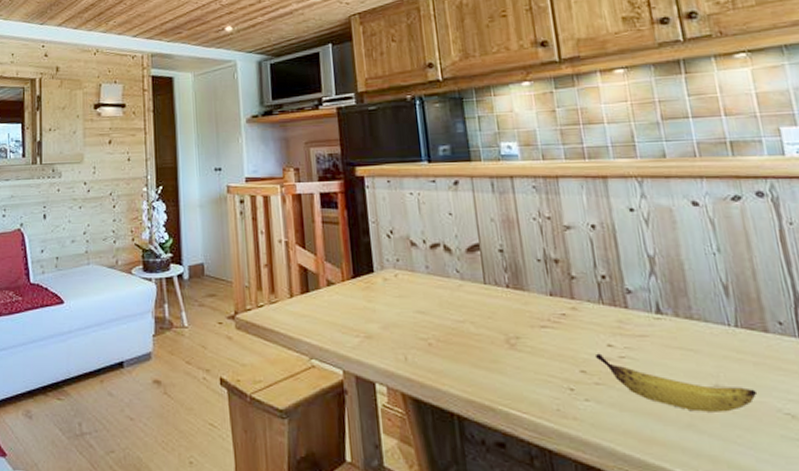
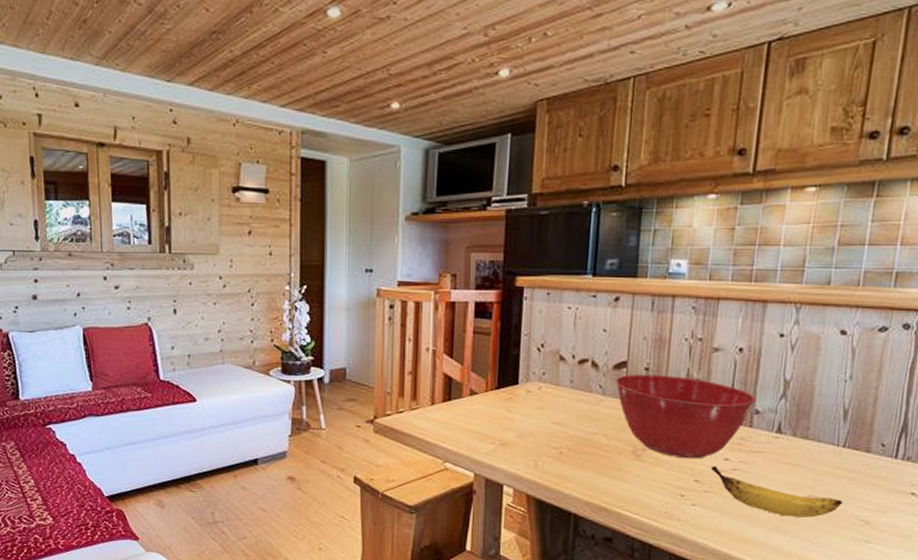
mixing bowl: none [471,256,624,347] -> present [615,374,756,459]

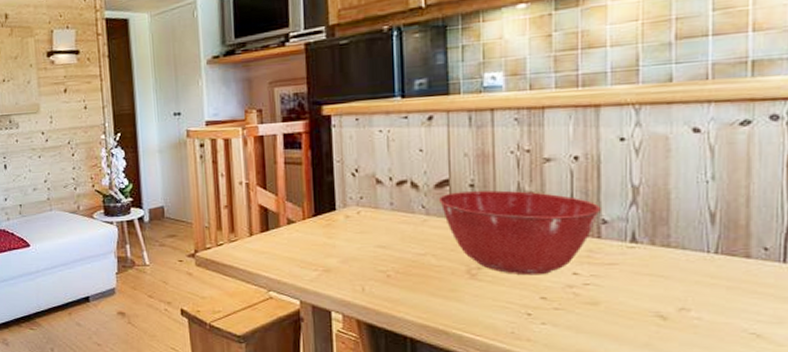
banana: present [710,465,844,518] -> none [558,281,725,333]

